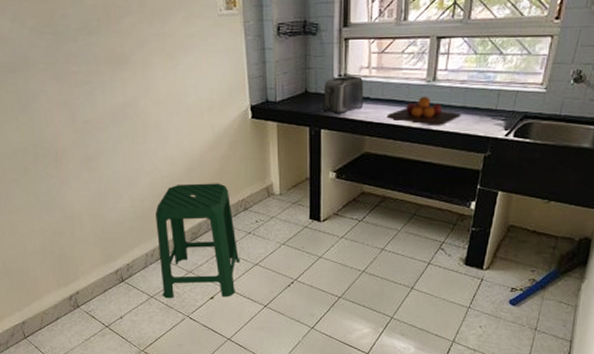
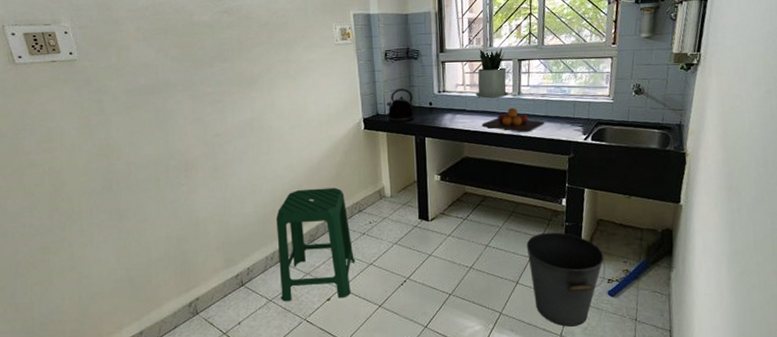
kettle: none [278,71,310,112] -> present [387,88,415,123]
toaster: present [322,75,364,115] -> none [425,91,461,125]
planter: none [383,21,423,85] -> present [476,47,509,99]
bucket: none [425,237,511,333] -> present [526,232,606,327]

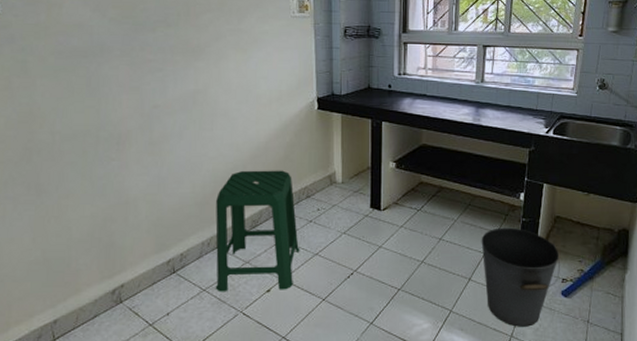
kettle: present [387,88,415,123] -> none [343,68,372,105]
planter: present [476,47,509,99] -> none [437,31,472,85]
chopping board: present [481,107,545,133] -> none [441,95,507,123]

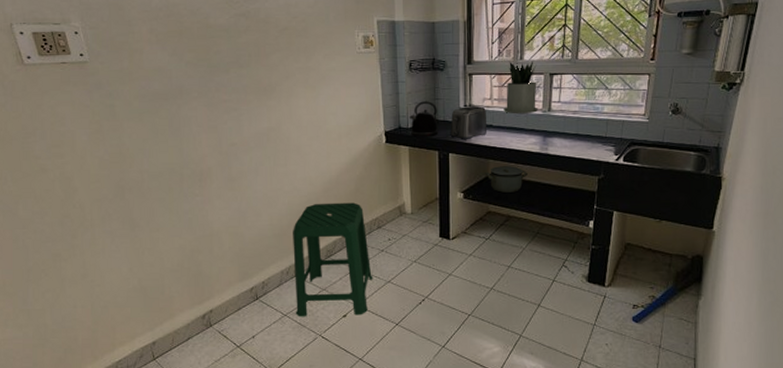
kettle: none [343,68,372,105] -> present [410,101,439,137]
toaster: none [384,74,421,109] -> present [450,105,488,140]
cooking pot: none [417,136,460,164] -> present [485,166,528,194]
planter: none [437,31,472,85] -> present [504,60,539,114]
bucket: present [481,227,560,327] -> none [550,255,631,351]

